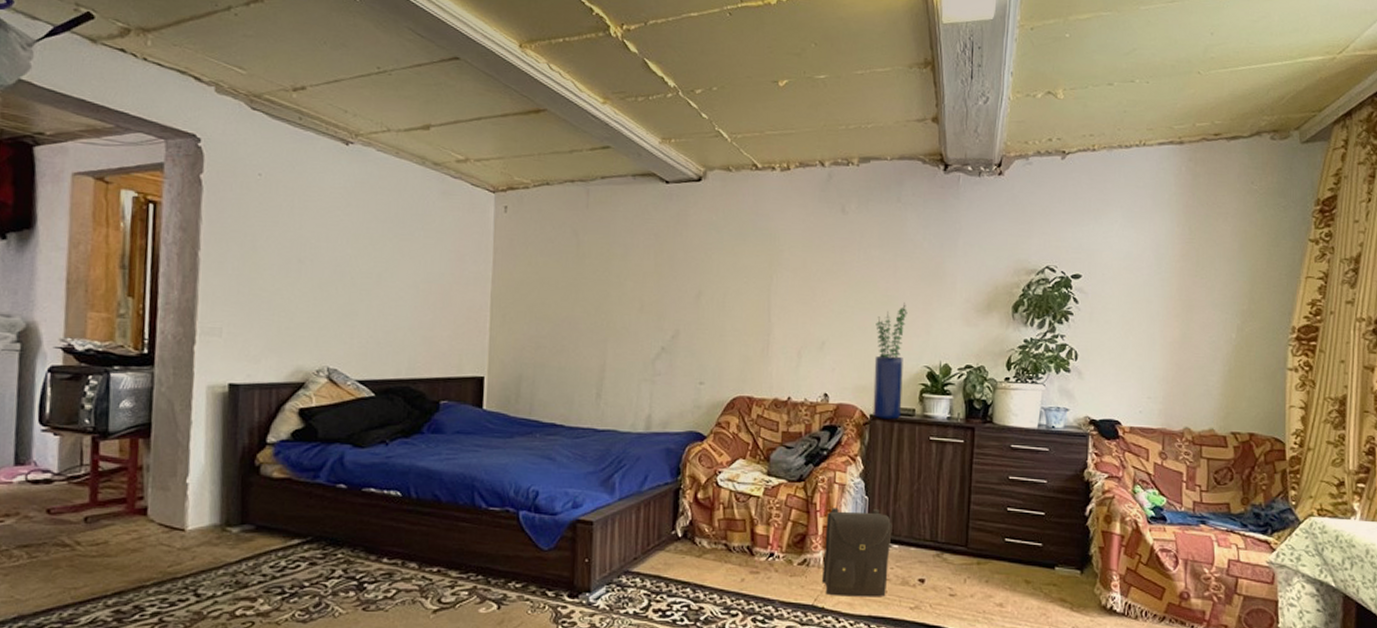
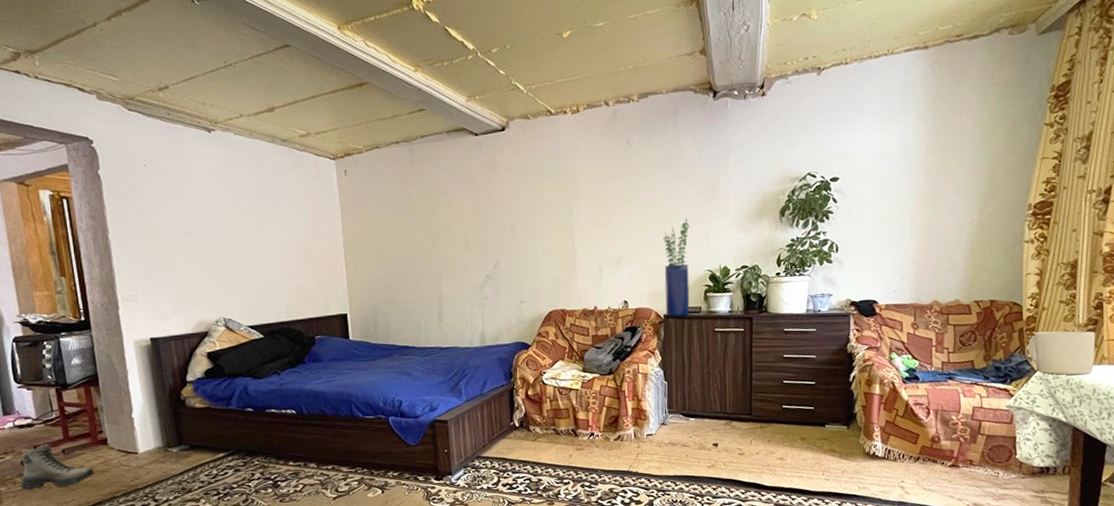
boot: none [17,508,123,568] -> present [19,444,95,490]
backpack: present [822,508,892,597] -> none [634,391,689,462]
mug: none [1291,476,1367,532] -> present [1027,331,1095,375]

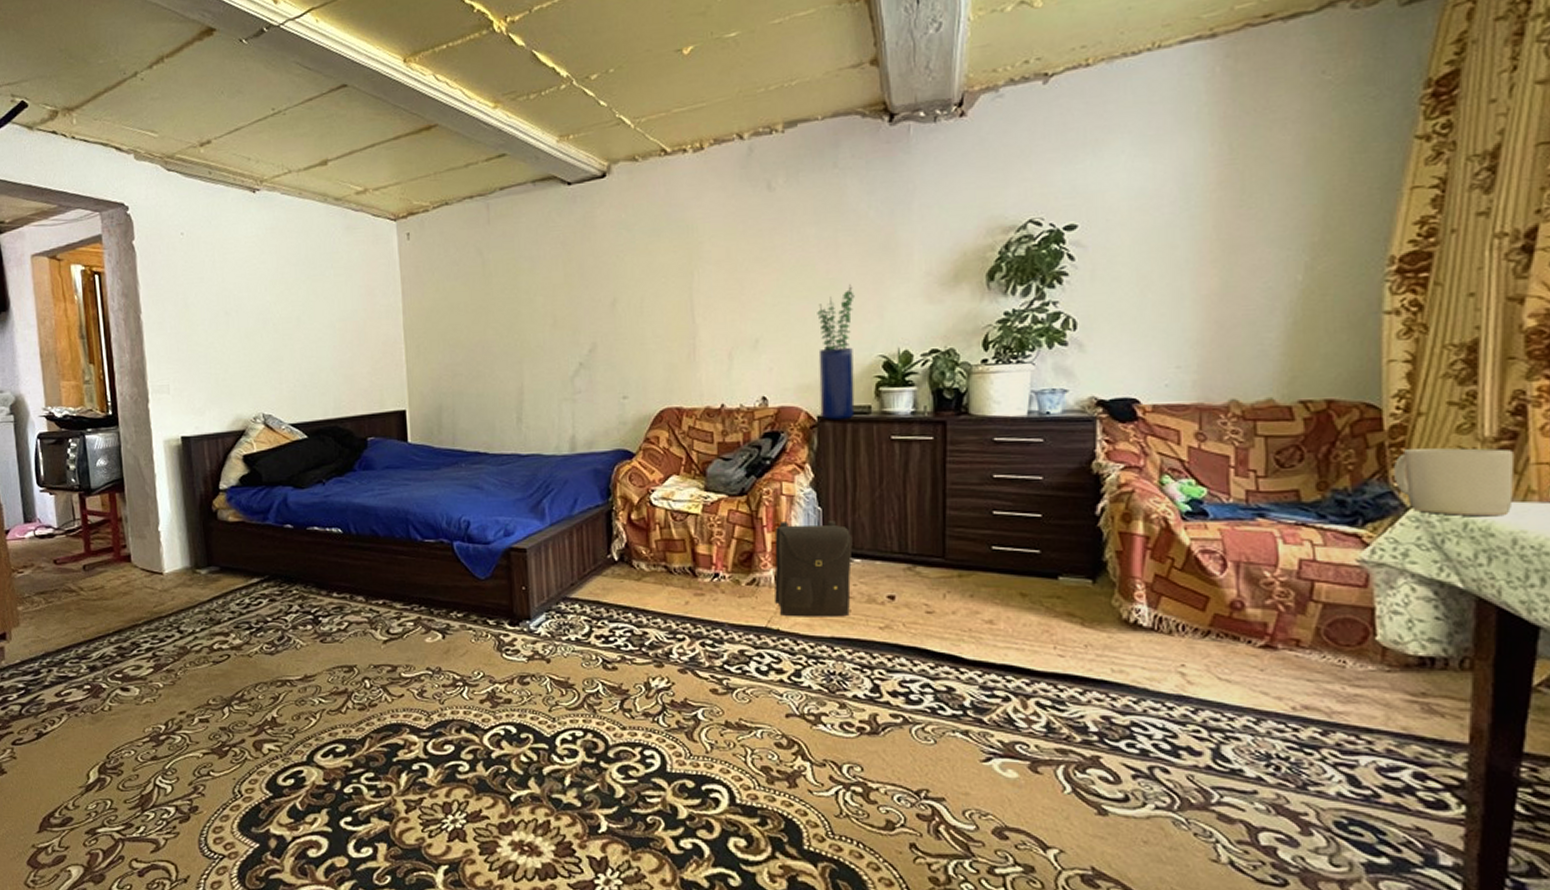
boot: present [19,444,95,490] -> none [38,558,116,610]
backpack: none [634,391,689,462] -> present [774,521,853,617]

